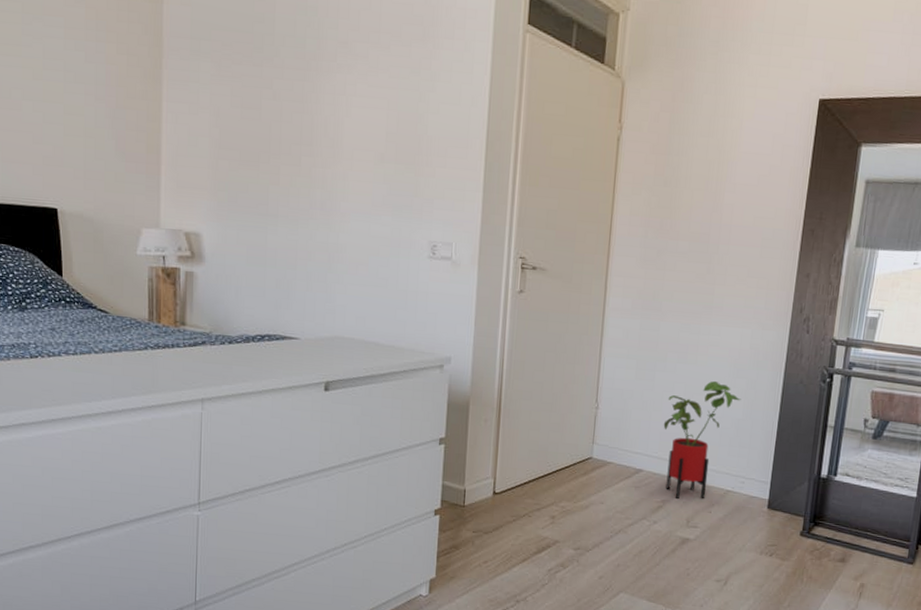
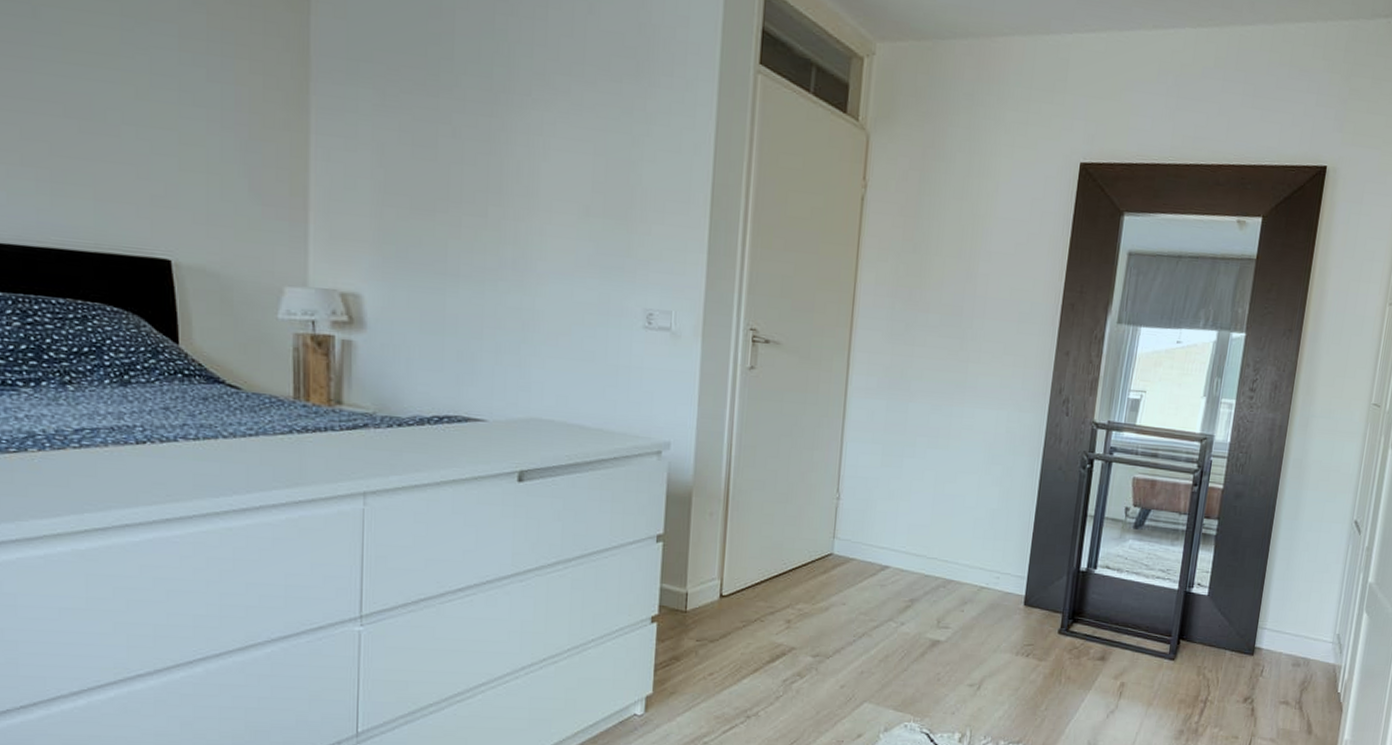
house plant: present [663,380,741,499] -> none [911,467,997,597]

